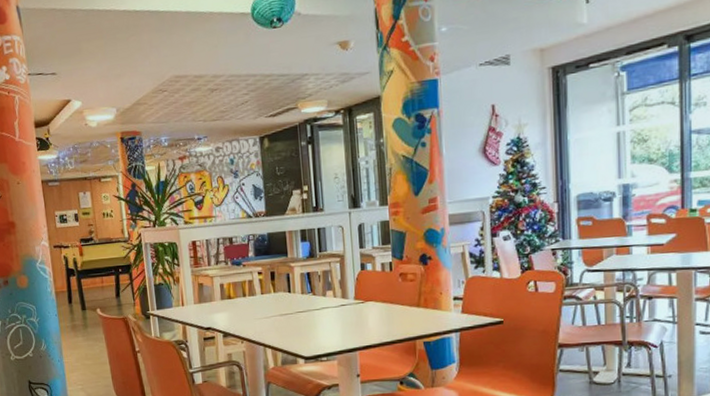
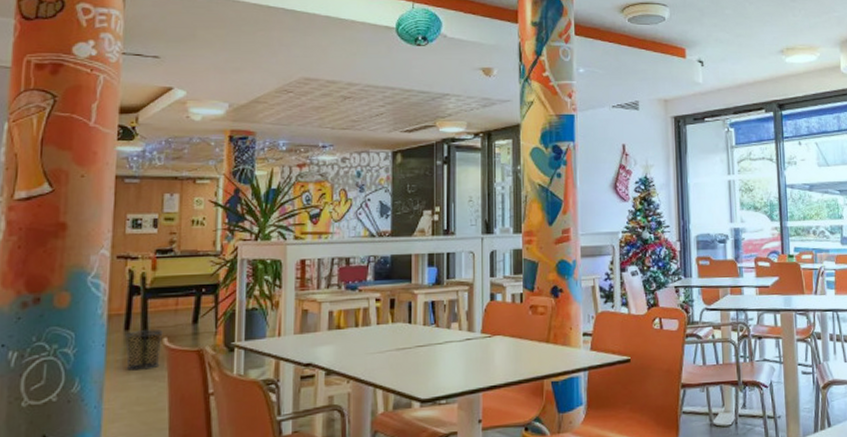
waste bin: none [70,302,97,334] -> present [125,329,163,371]

